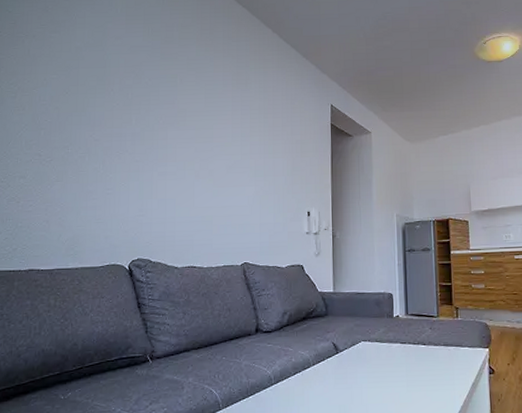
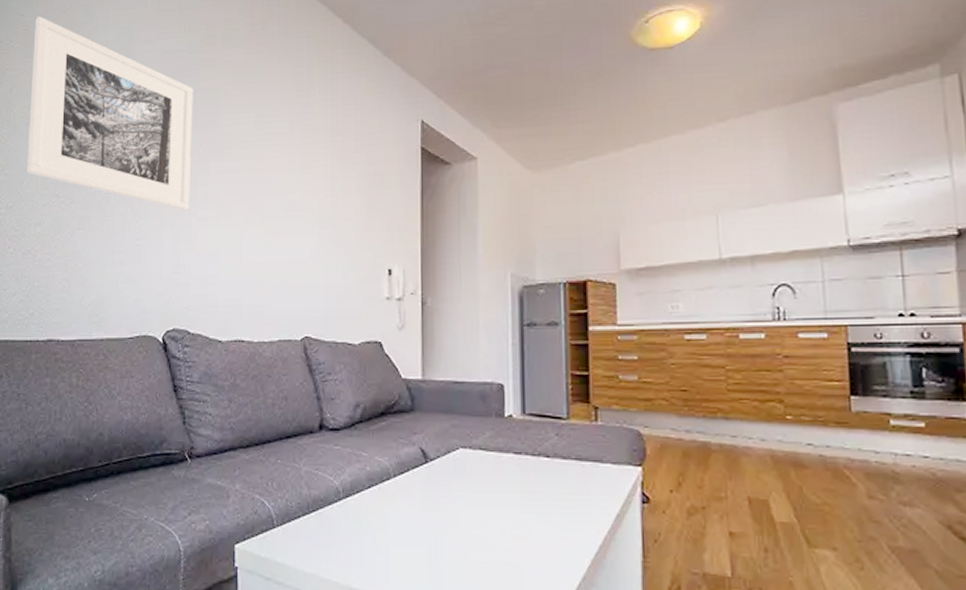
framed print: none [13,14,155,168] -> present [27,16,193,211]

